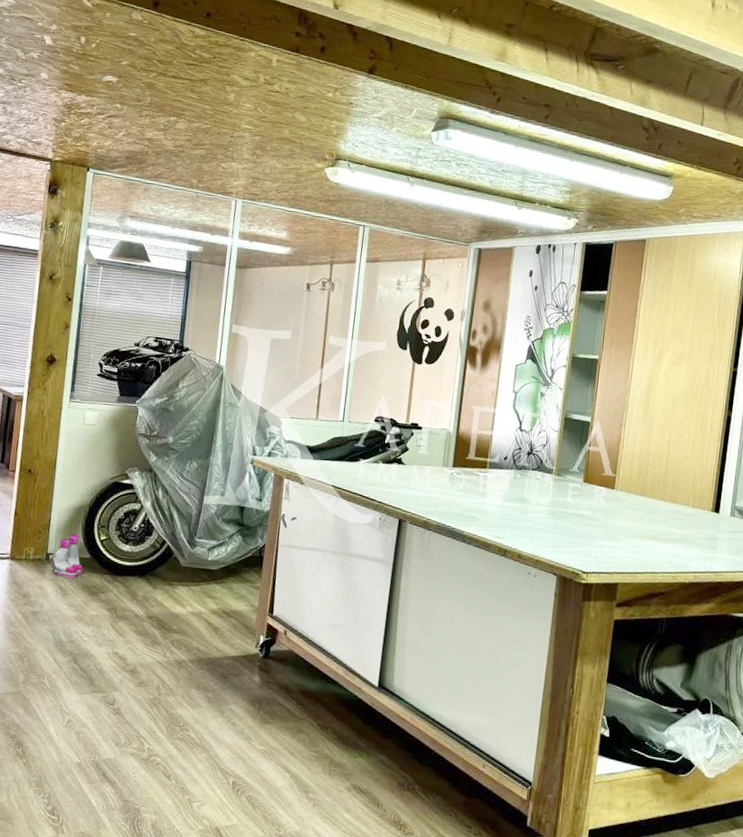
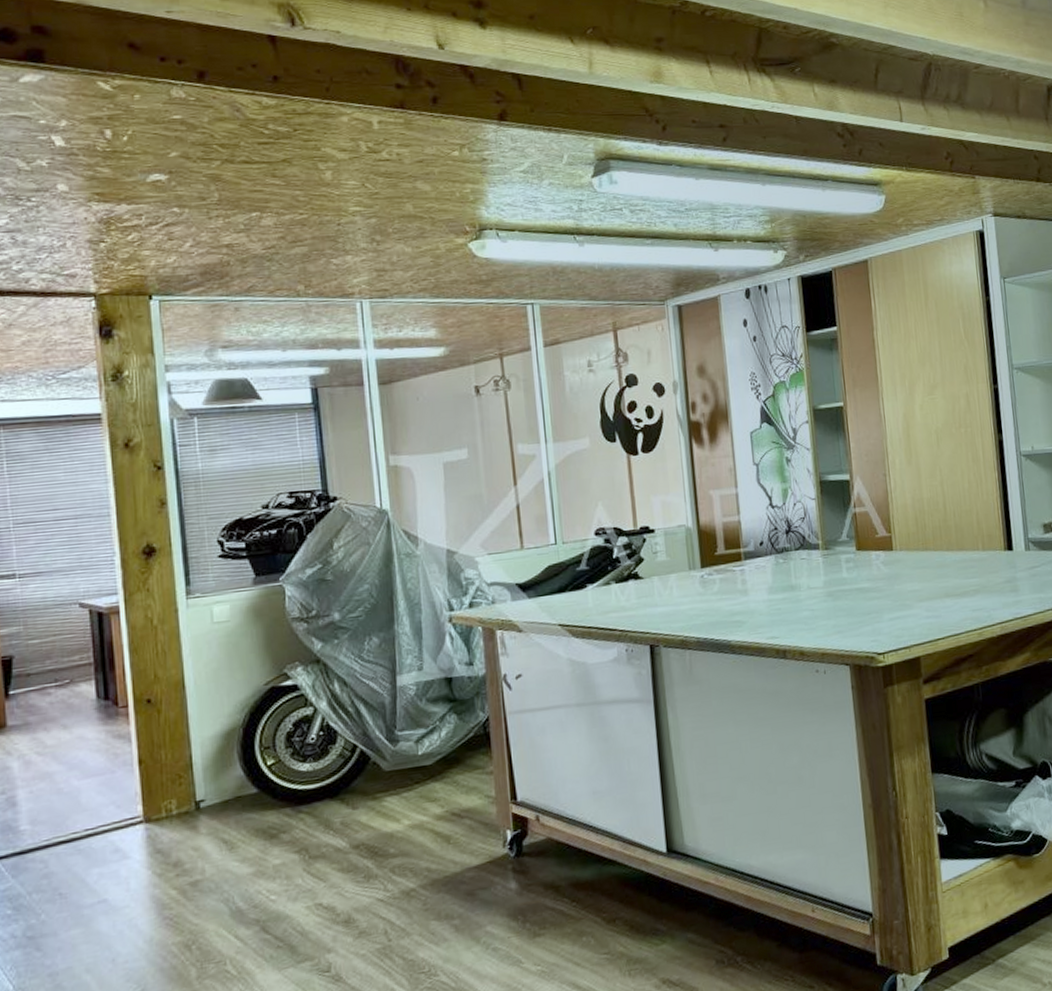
boots: present [51,533,84,578] -> none [203,766,252,828]

